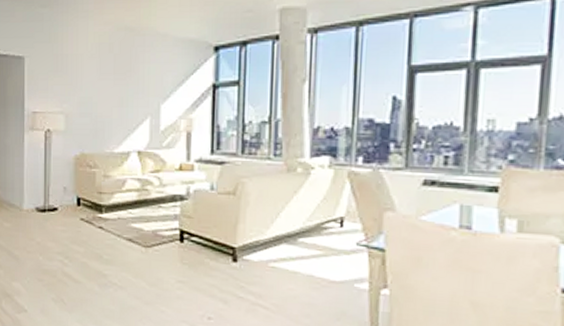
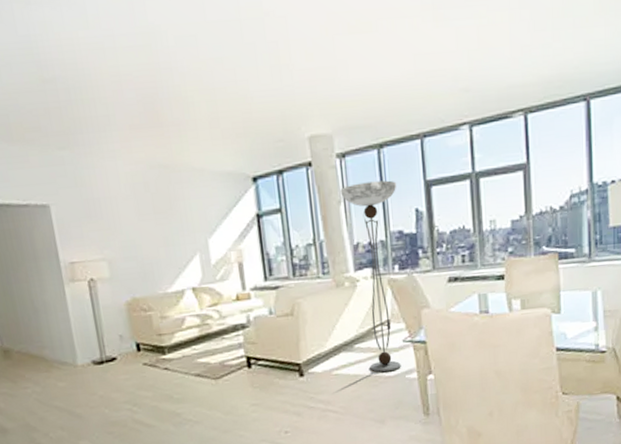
floor lamp: none [307,61,374,276] -> present [340,180,401,373]

